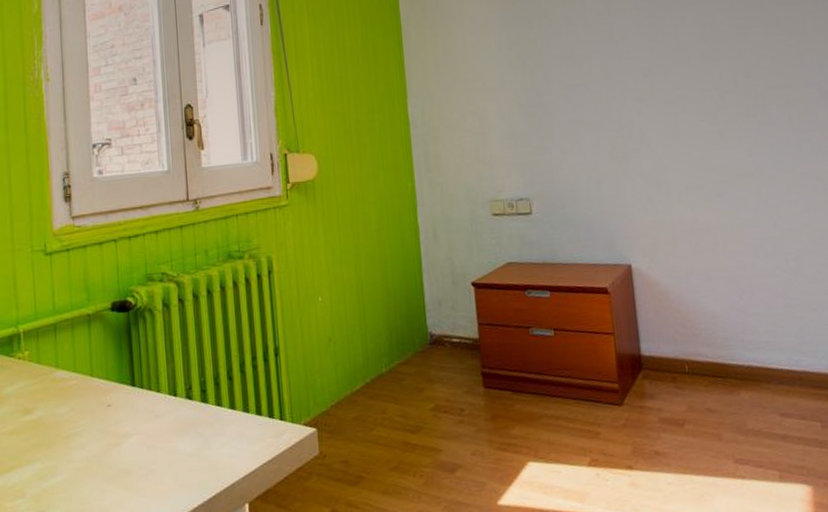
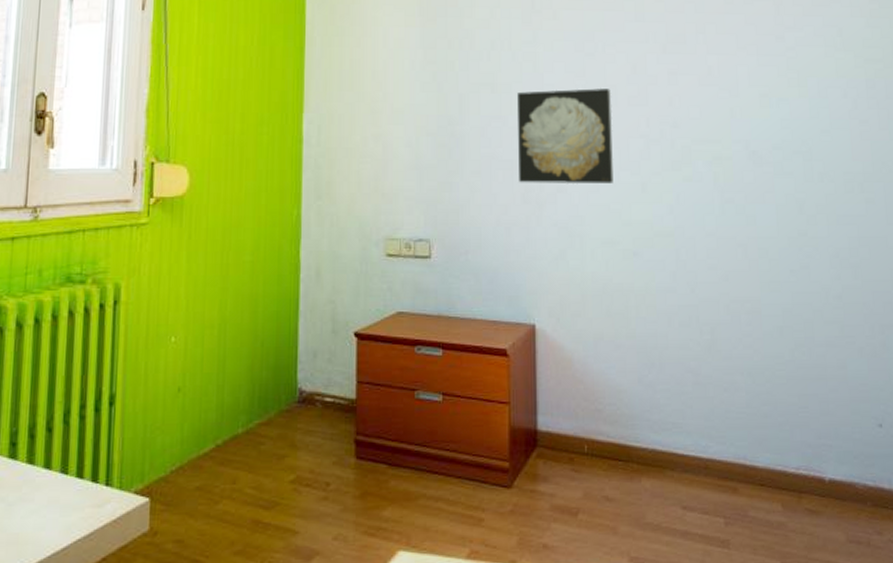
wall art: none [596,48,693,142] -> present [517,88,614,183]

